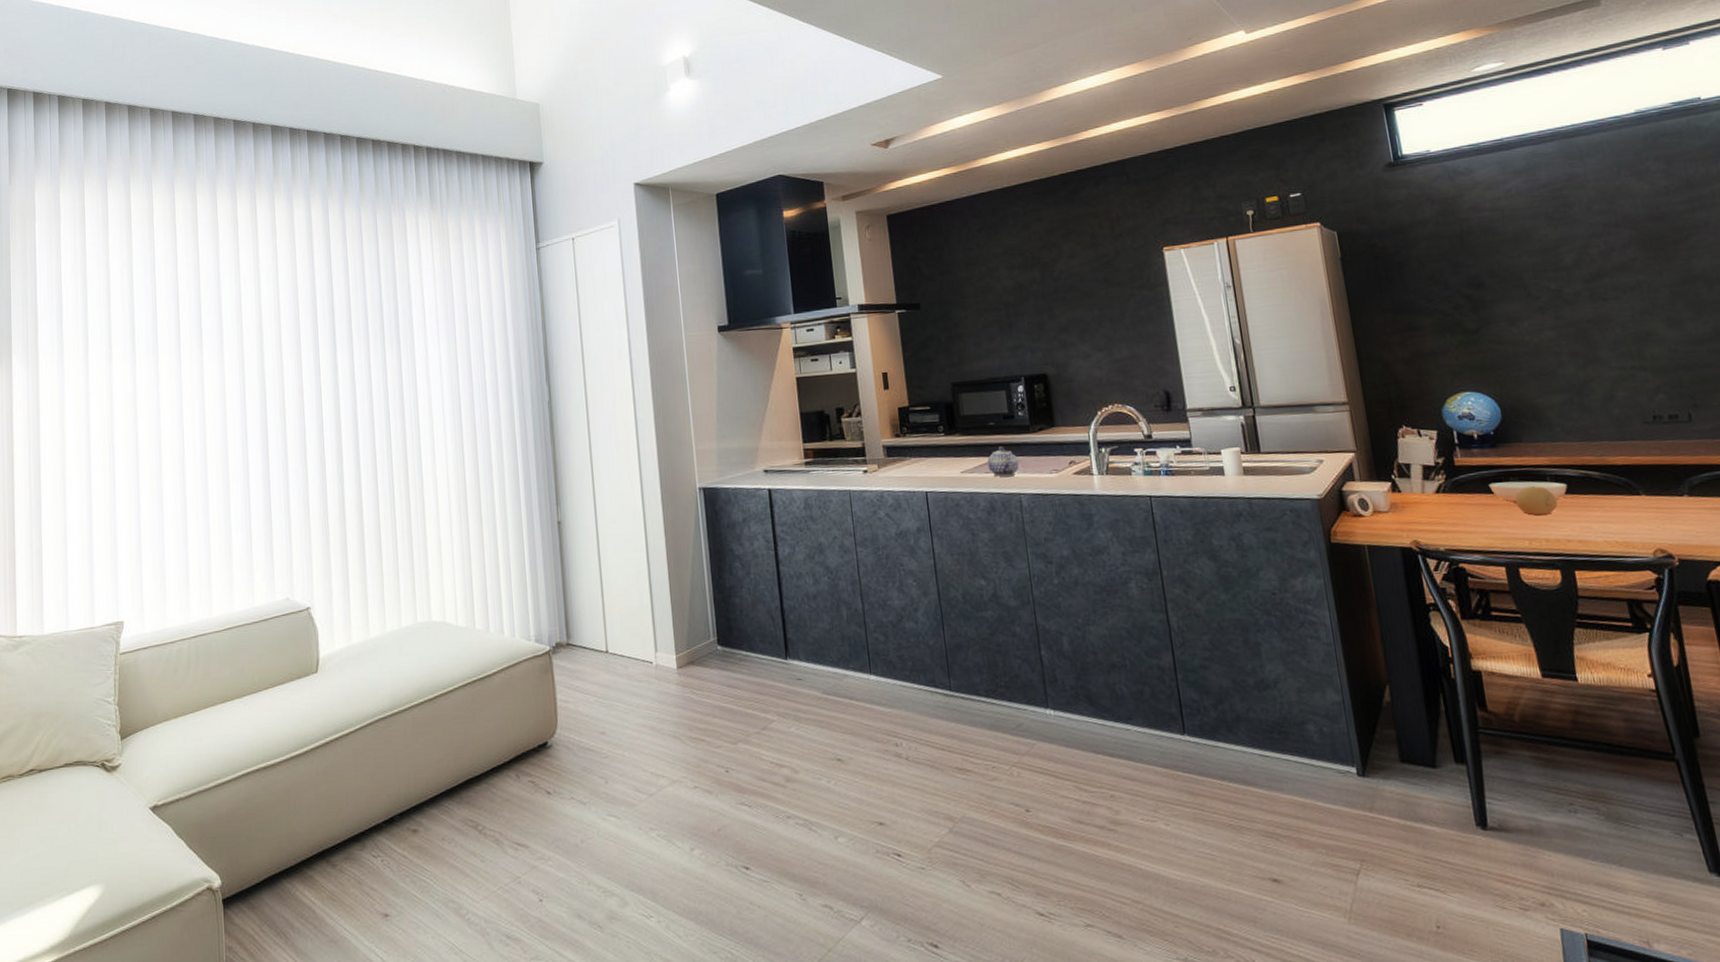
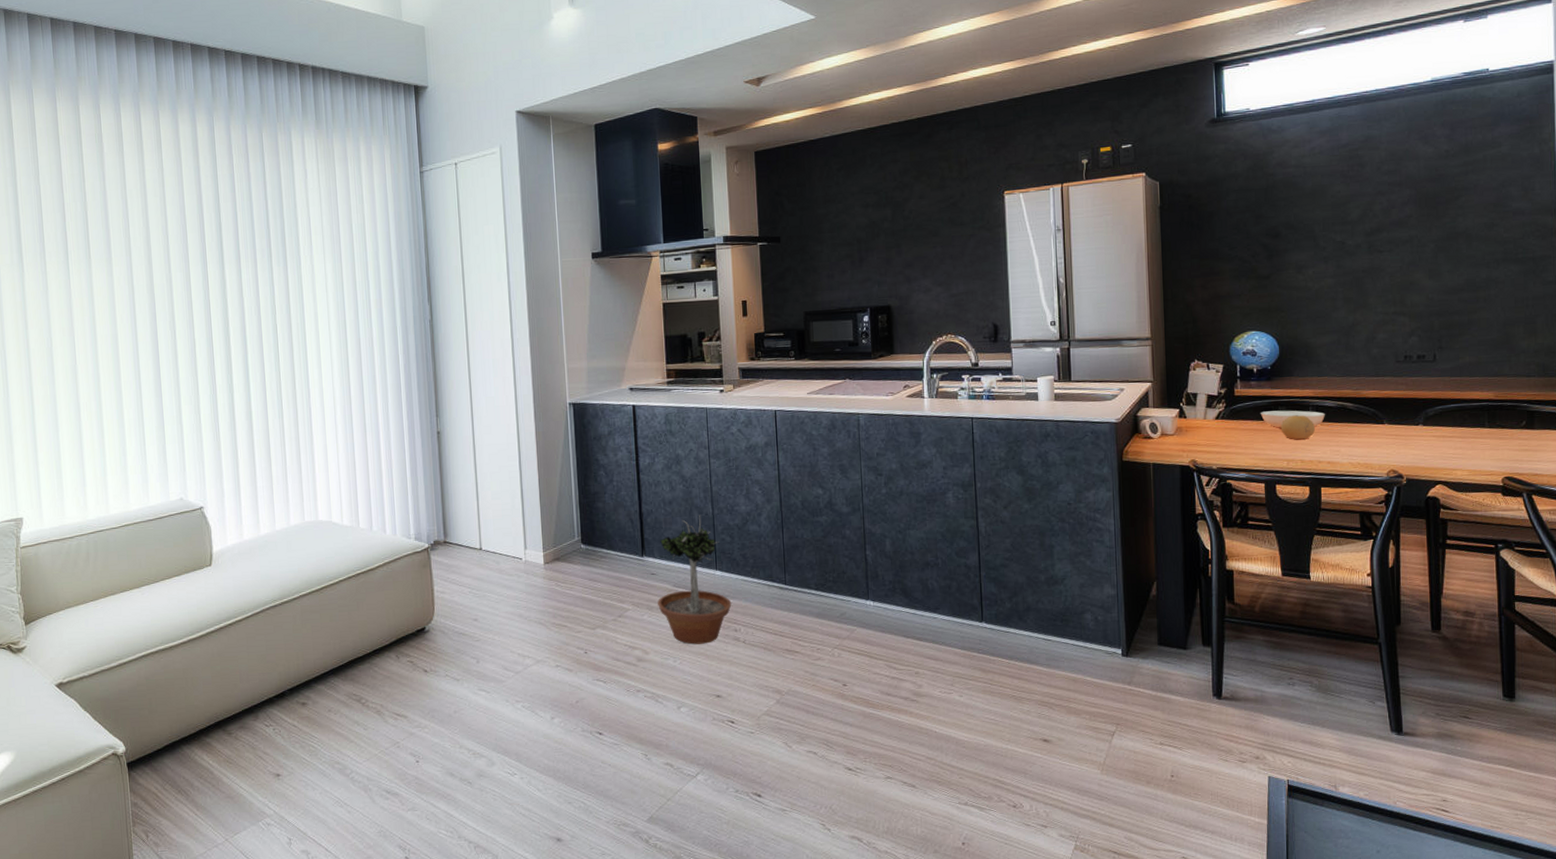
potted tree: none [805,611,891,762] -> present [658,515,732,645]
teapot: present [987,446,1020,477] -> none [831,370,860,398]

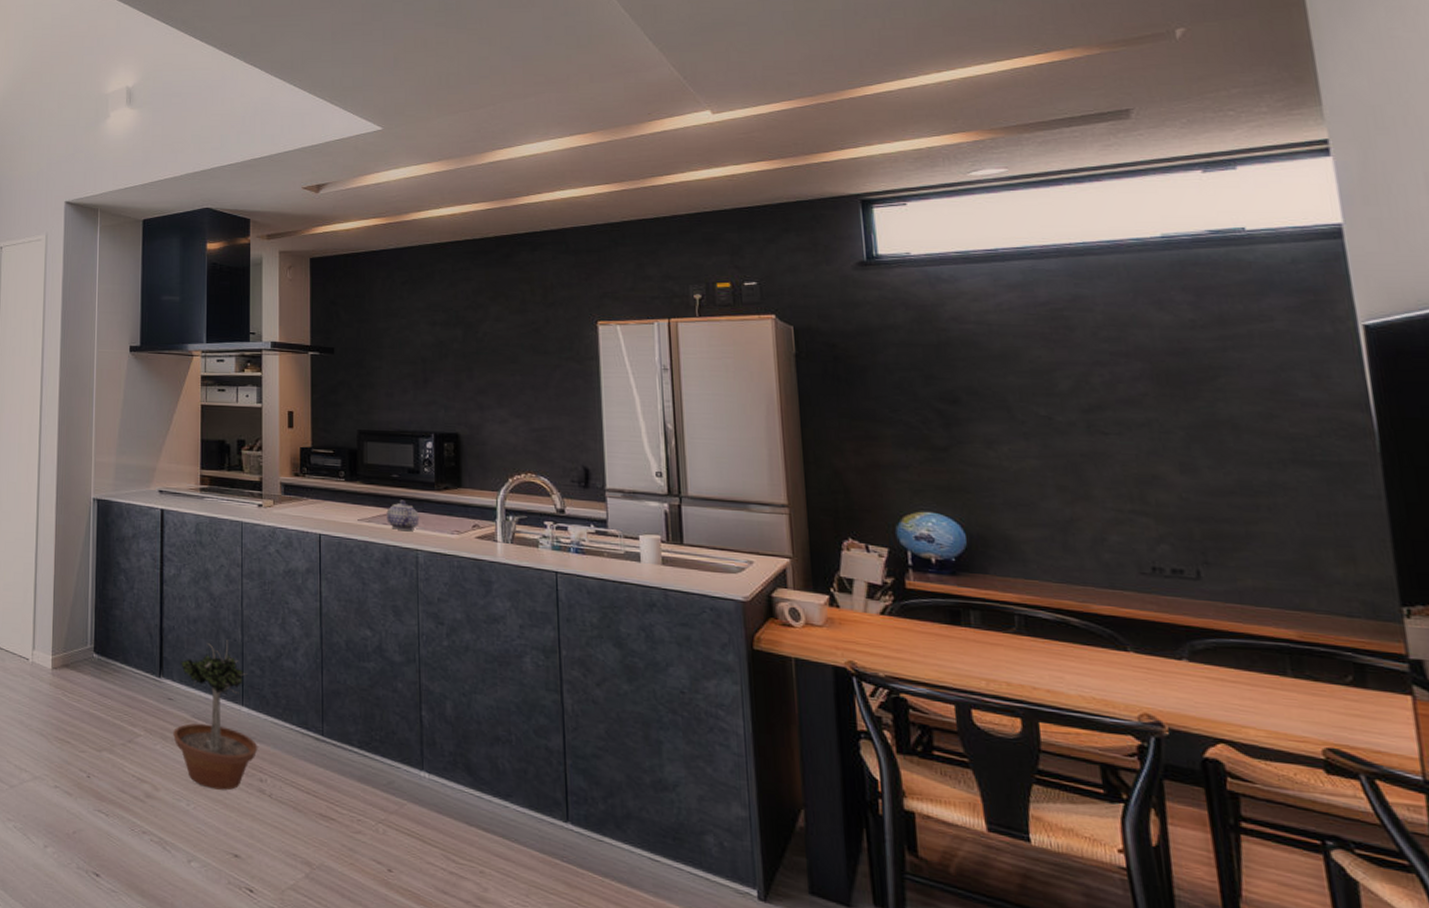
teapot: none [831,370,860,398] -> present [386,499,420,531]
bowl: present [1260,410,1326,430] -> none [943,613,1040,643]
fruit: present [1280,415,1315,441] -> none [974,623,1025,658]

